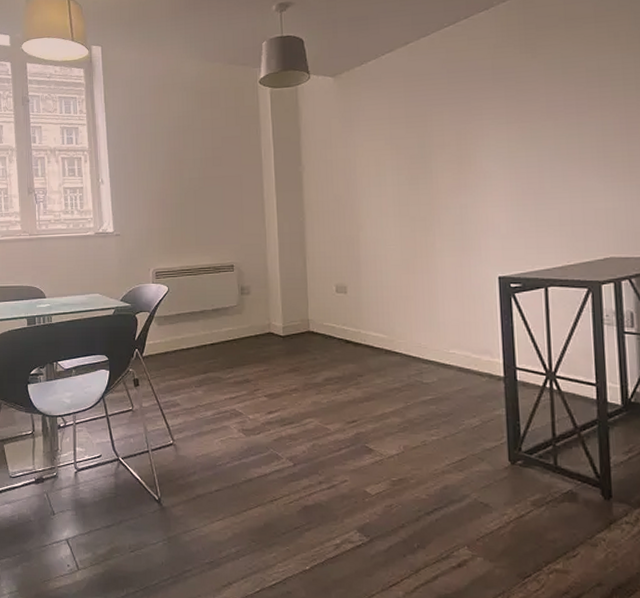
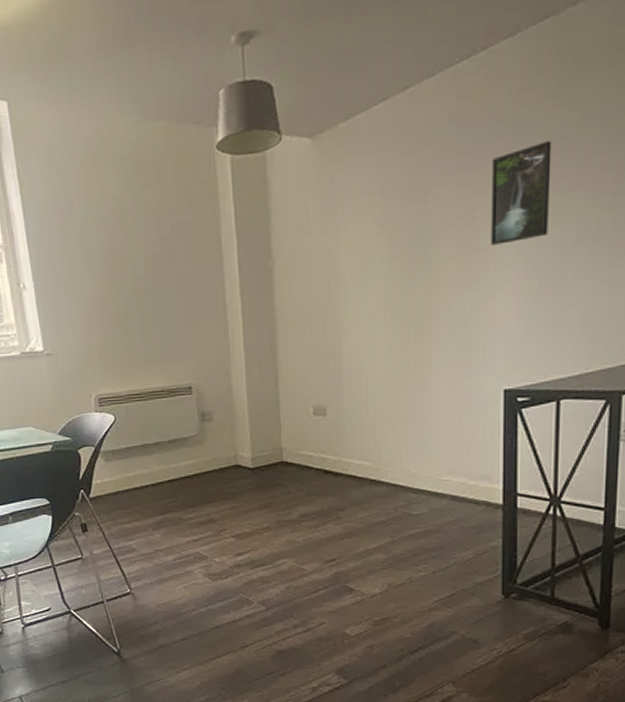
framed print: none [477,83,527,160] -> present [490,140,552,246]

